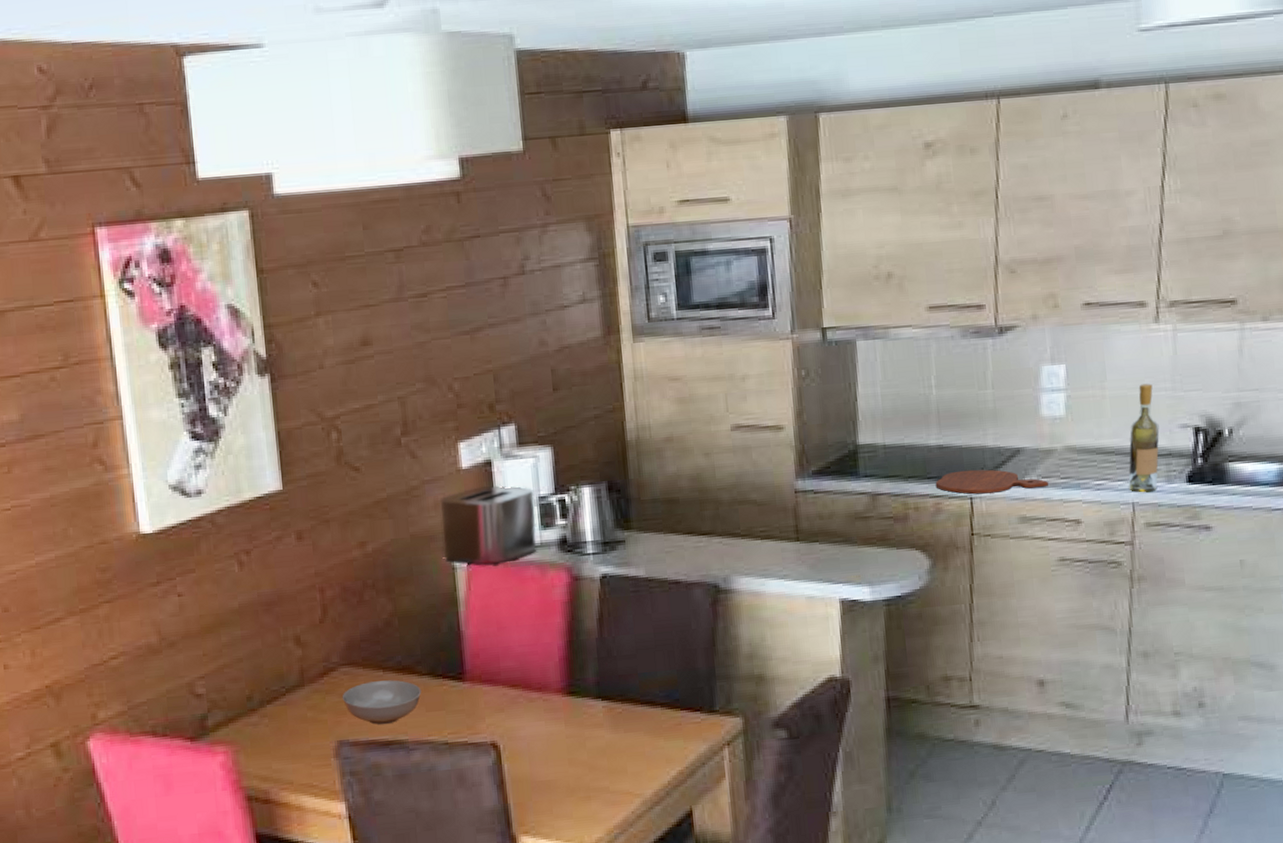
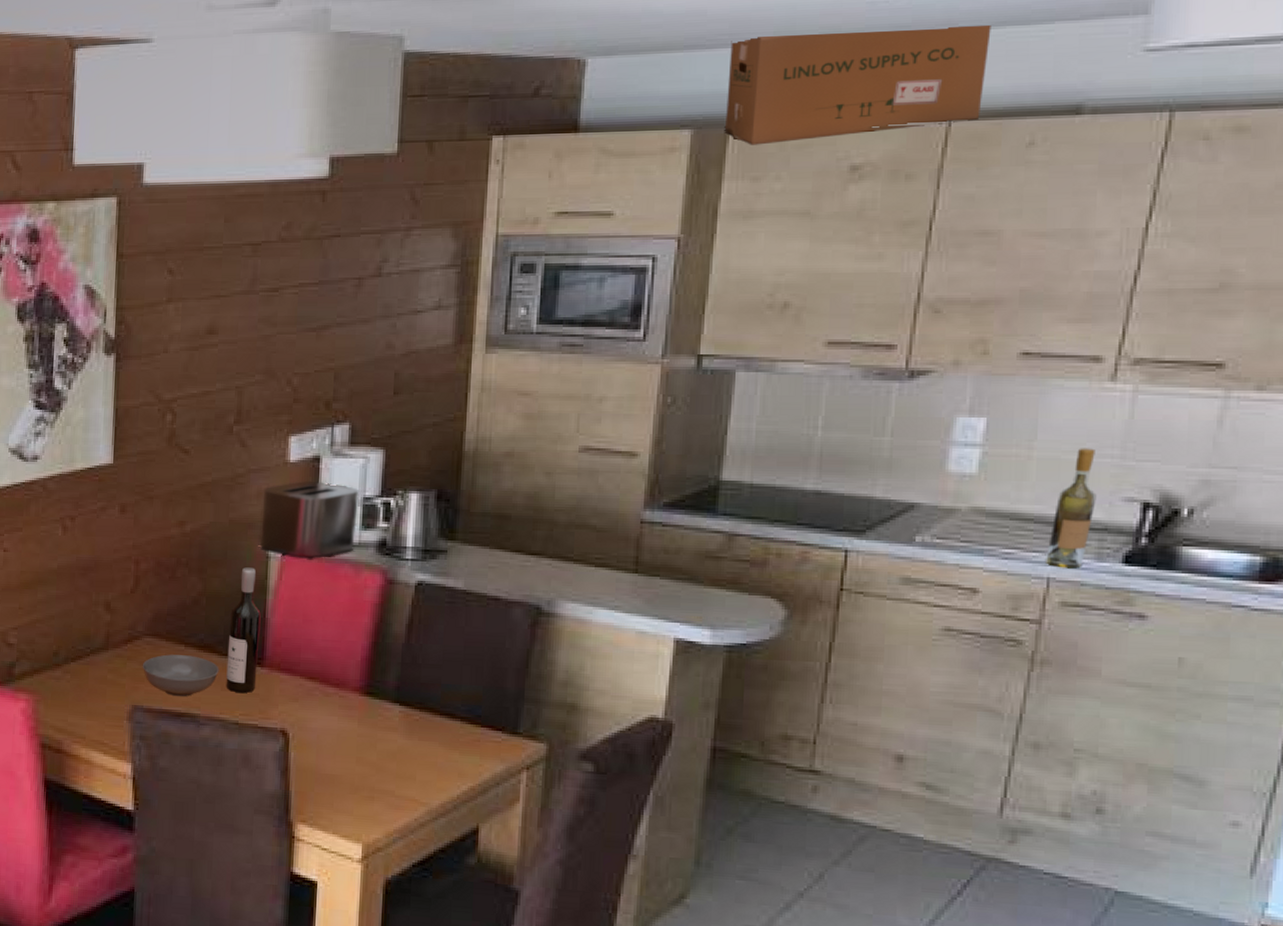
bottle: none [424,581,461,712] -> present [226,567,261,694]
box: none [808,12,1022,128] -> present [725,25,991,145]
cutting board: present [935,469,1048,494] -> none [805,520,944,549]

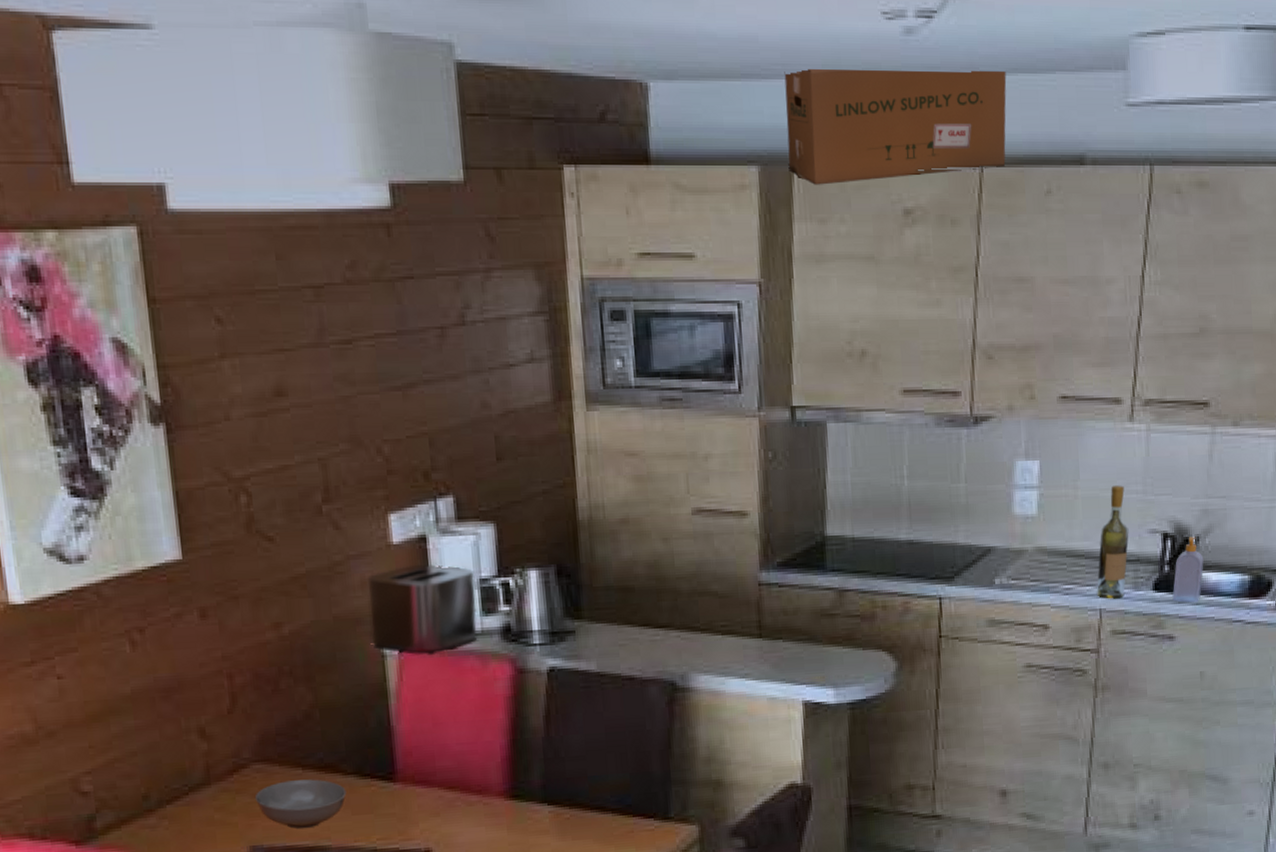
bottle: present [226,567,261,694] -> none [350,669,391,816]
soap bottle: none [1148,509,1198,582] -> present [1172,537,1204,603]

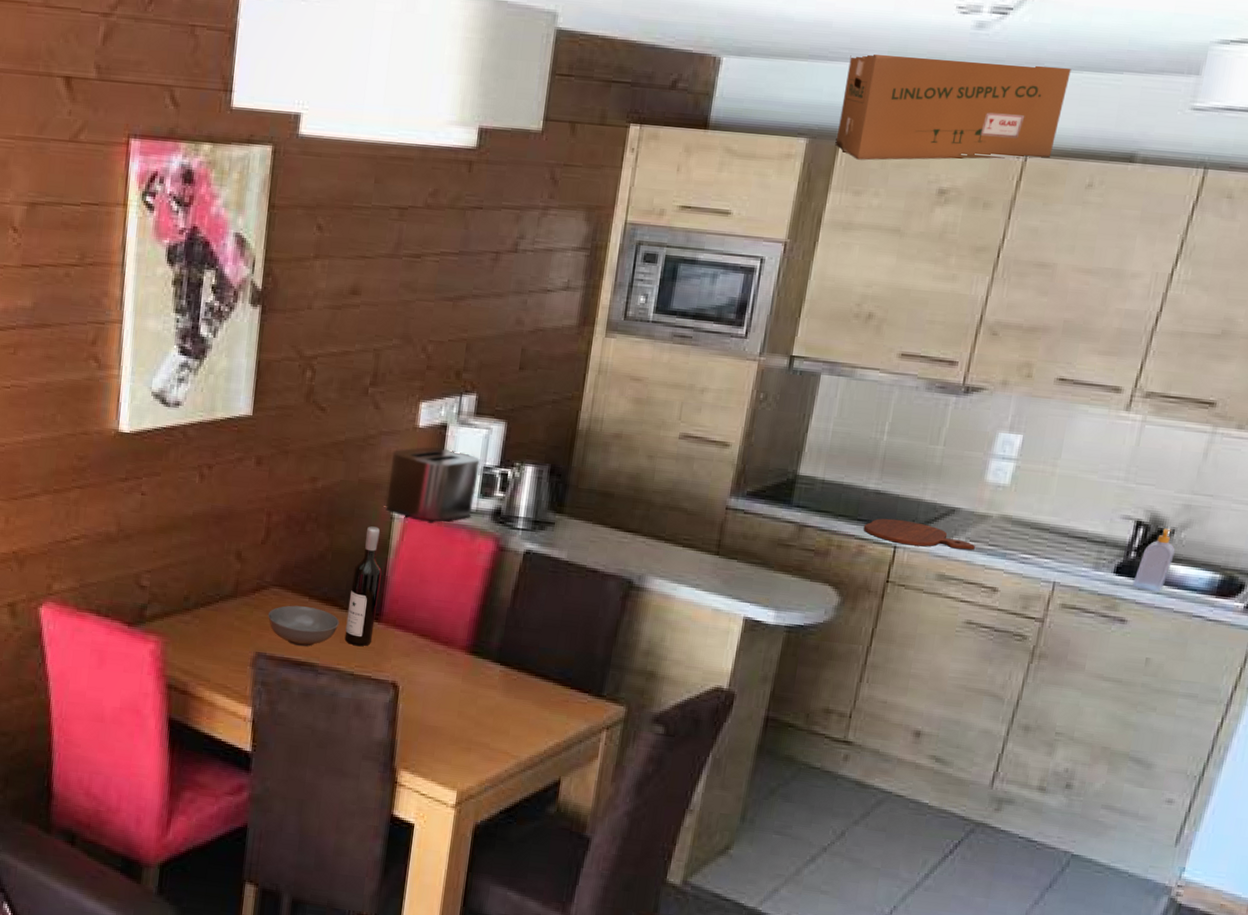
bottle: none [350,669,391,816] -> present [344,526,382,647]
cutting board: none [904,568,1018,594] -> present [863,518,975,551]
bottle: present [1097,485,1129,599] -> none [1054,468,1106,576]

